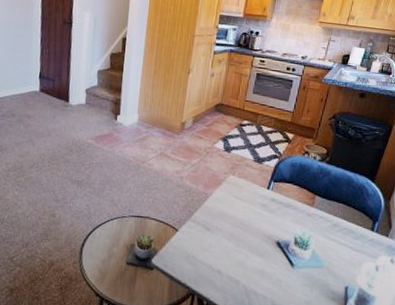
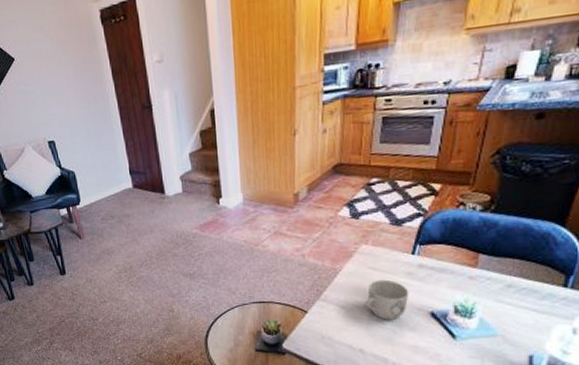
mug: none [227,207,262,245] -> present [366,279,409,320]

